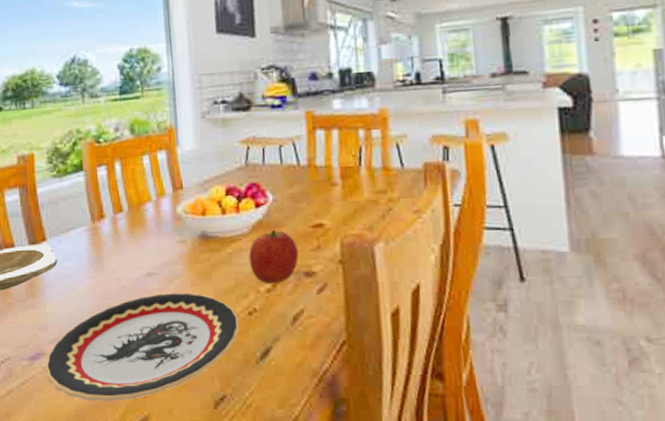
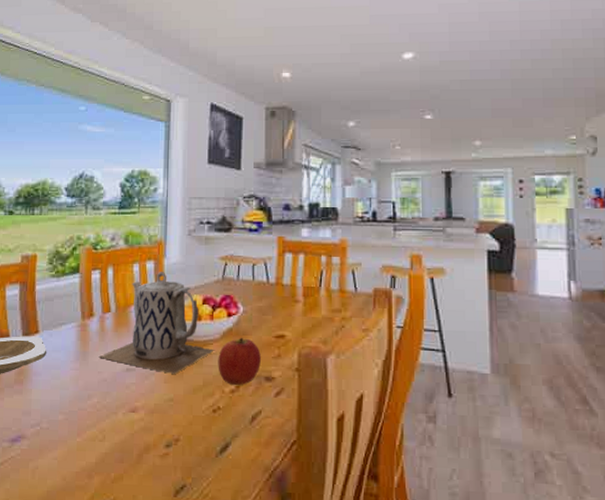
plate: present [45,292,239,401] -> none [24,388,204,485]
teapot: none [116,162,244,276] -> present [99,272,214,374]

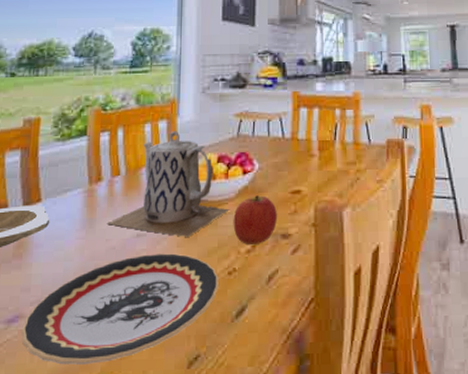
plate: none [24,388,204,485] -> present [21,253,219,365]

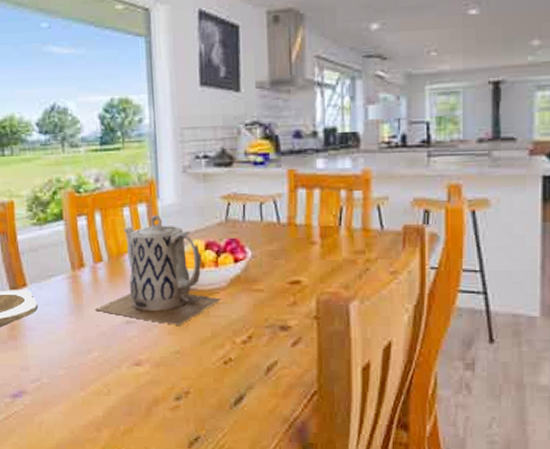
plate: present [21,253,219,365] -> none [27,341,215,438]
apple: present [233,195,277,246] -> none [226,285,274,336]

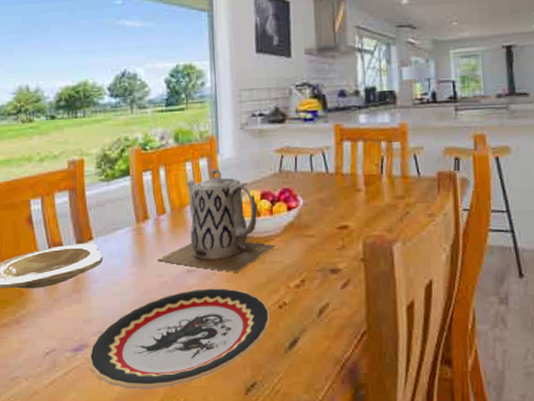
plate: none [27,341,215,438] -> present [88,288,270,389]

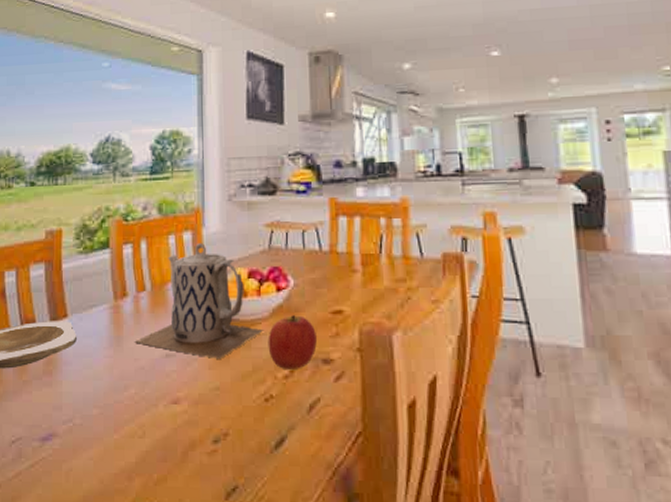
plate: present [88,288,270,389] -> none [56,376,255,488]
apple: none [280,231,325,280] -> present [268,315,317,371]

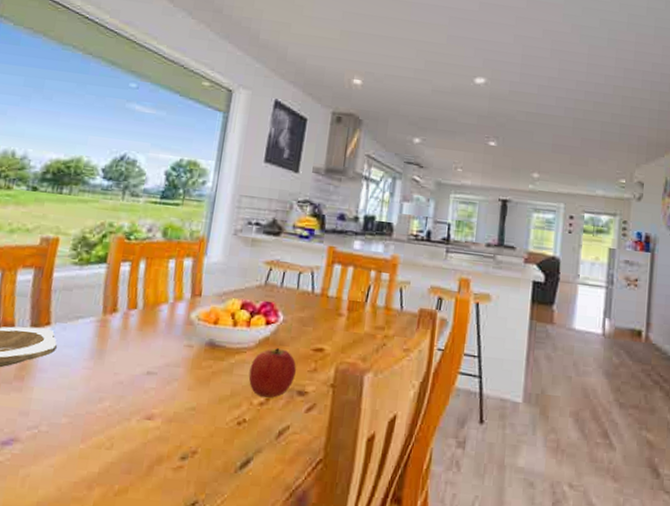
teapot: present [135,243,263,359] -> none [118,270,247,381]

